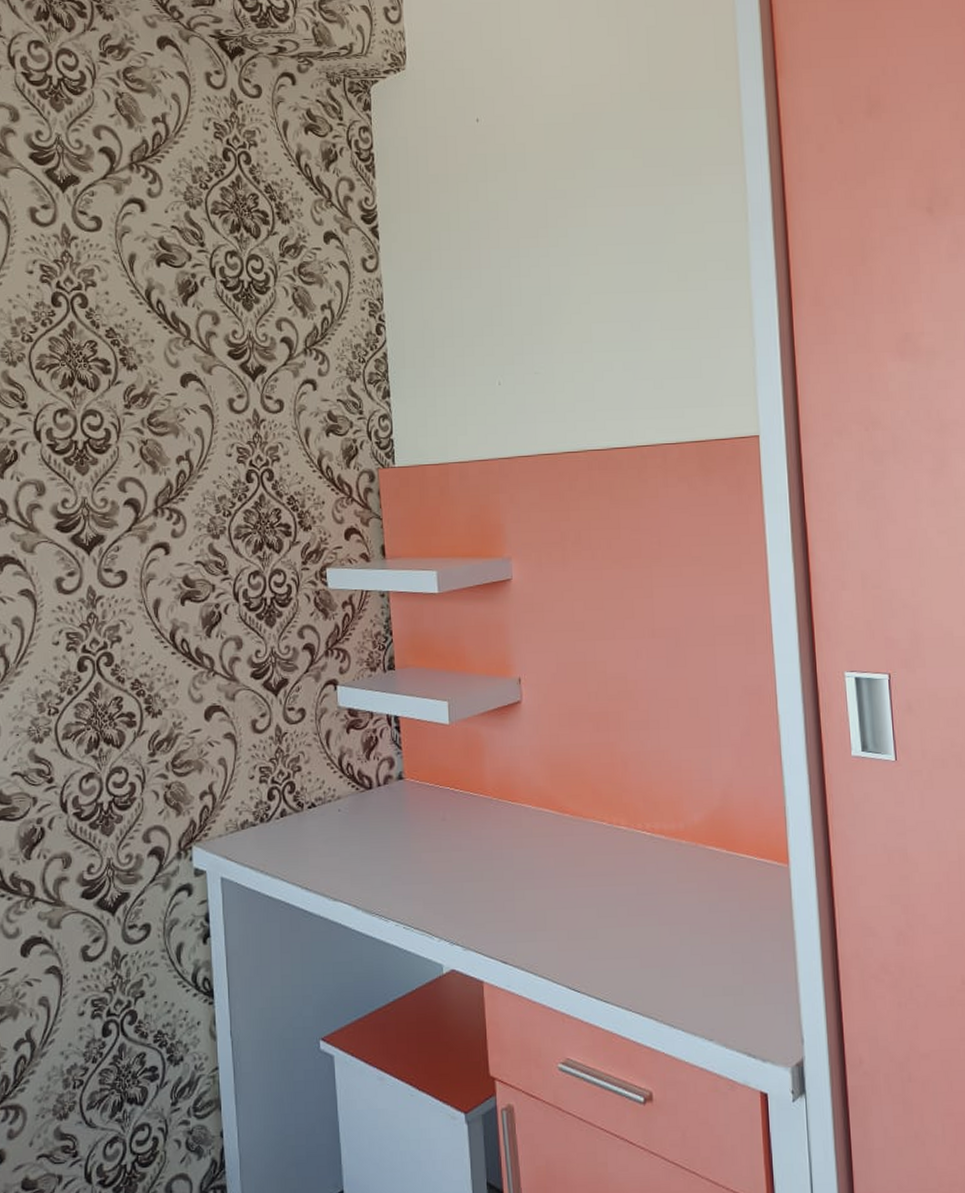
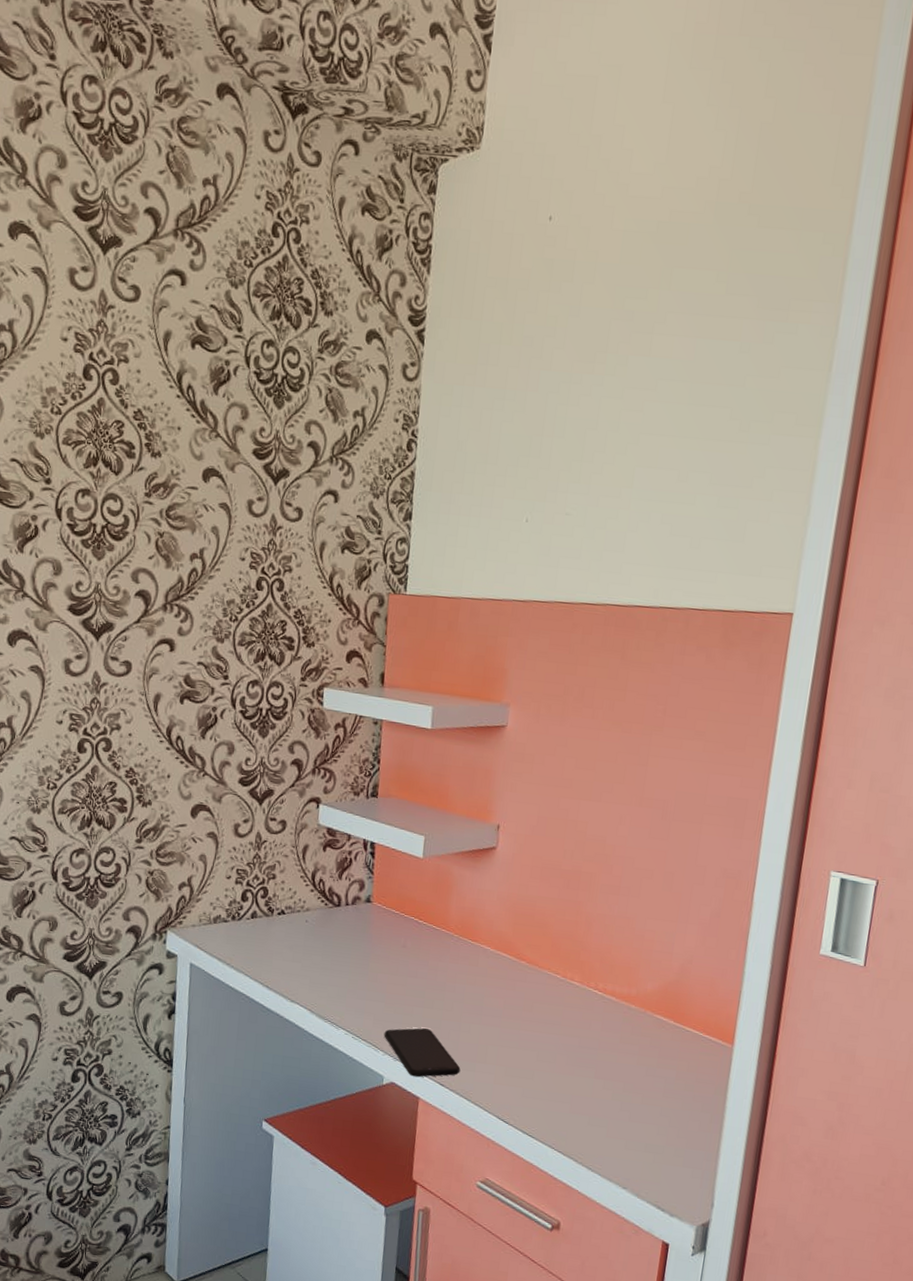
smartphone: none [436,903,522,959] -> present [384,1027,461,1078]

